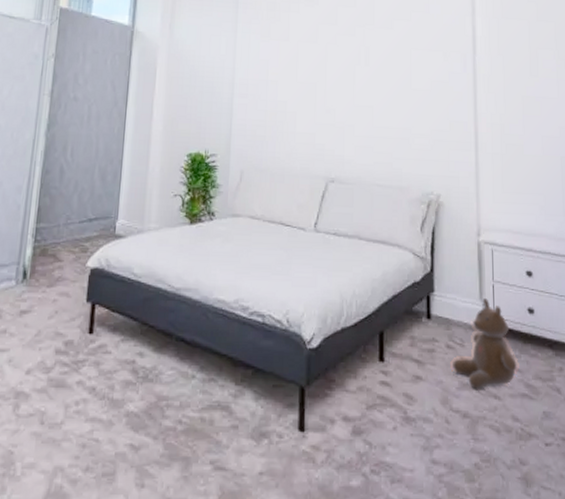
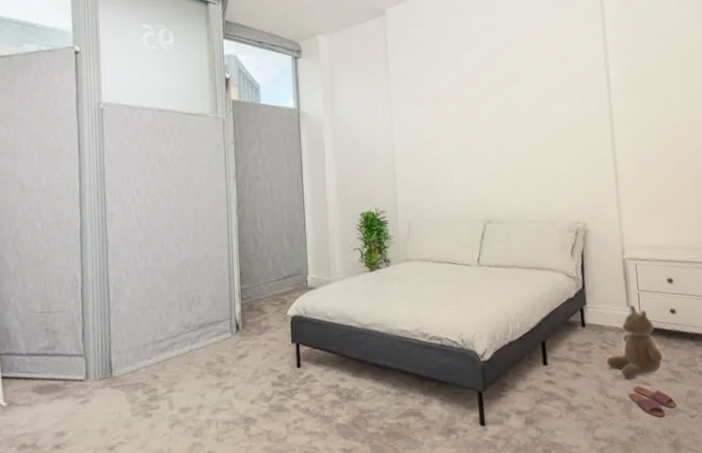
slippers: none [476,399,530,442] -> present [629,386,677,417]

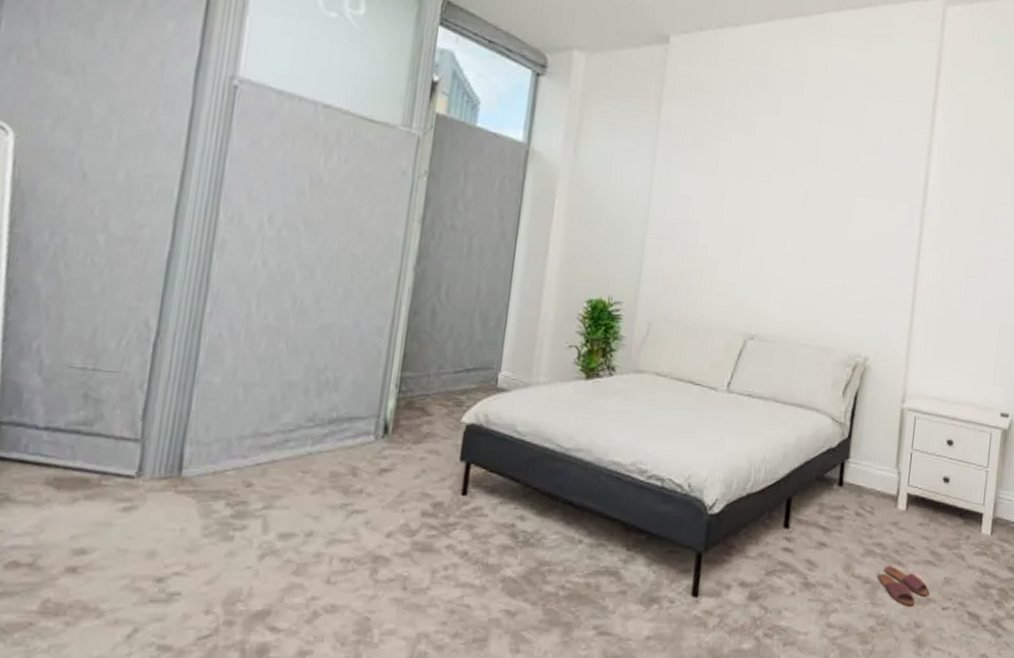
stuffed bear: present [607,305,663,379] -> none [859,466,925,556]

